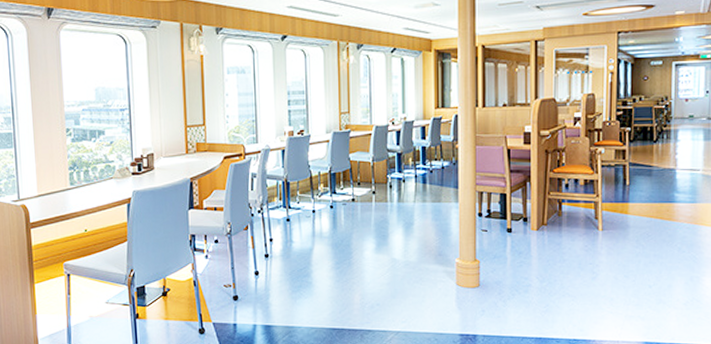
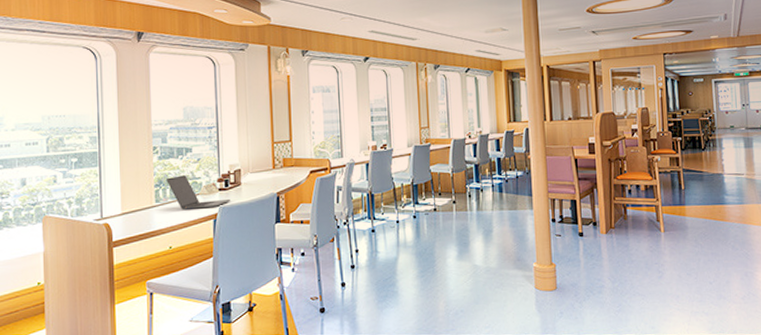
laptop: none [80,158,143,193] -> present [166,175,230,210]

